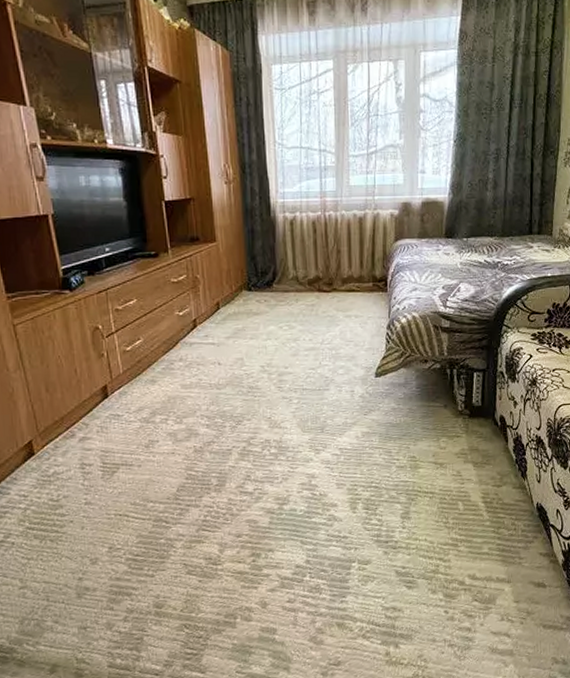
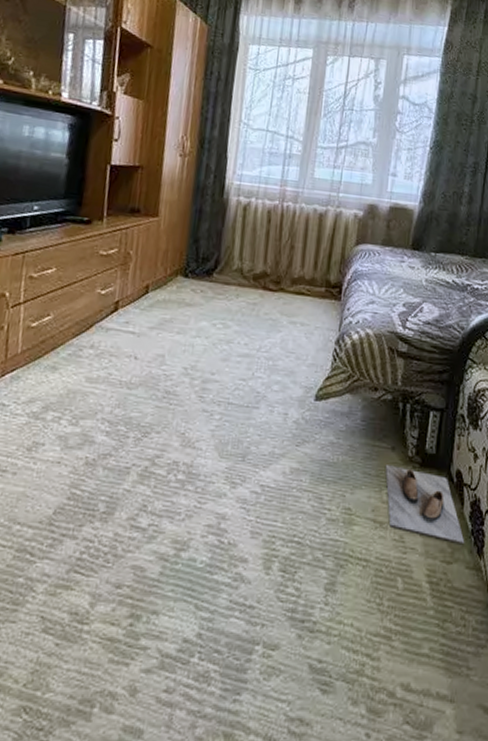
shoe: none [440,419,511,472] -> present [385,465,465,545]

